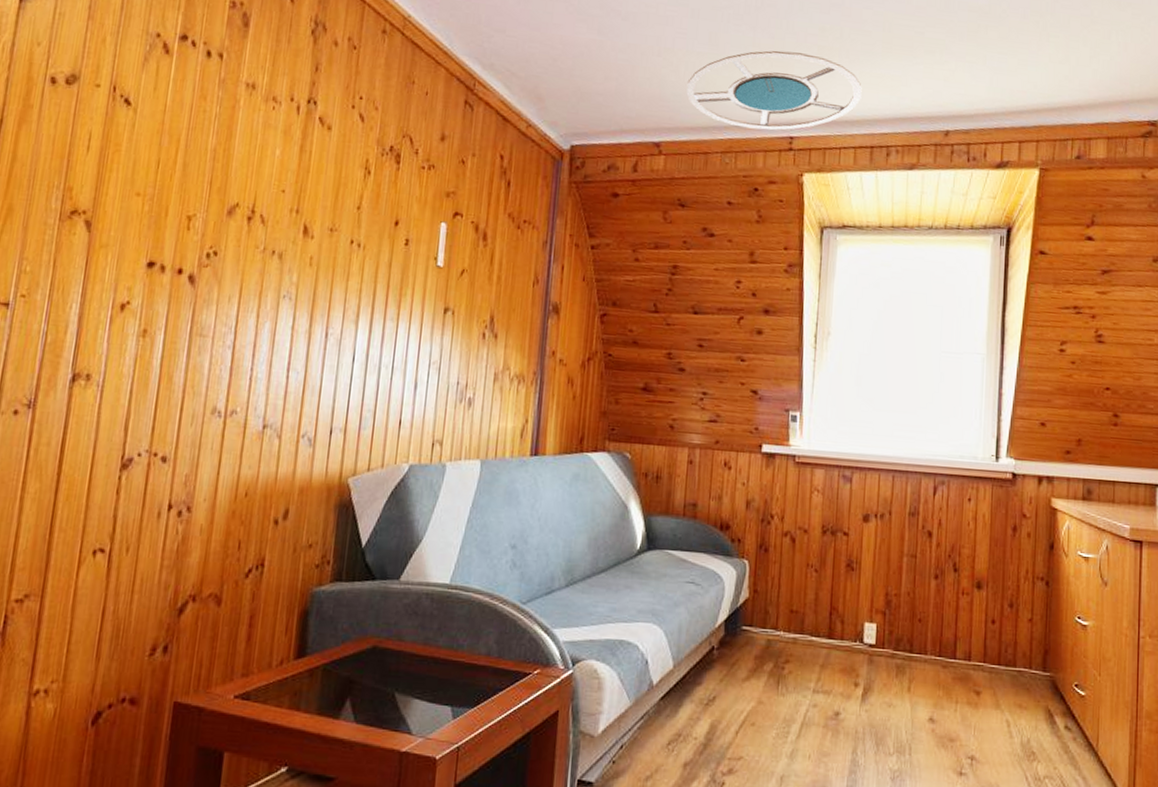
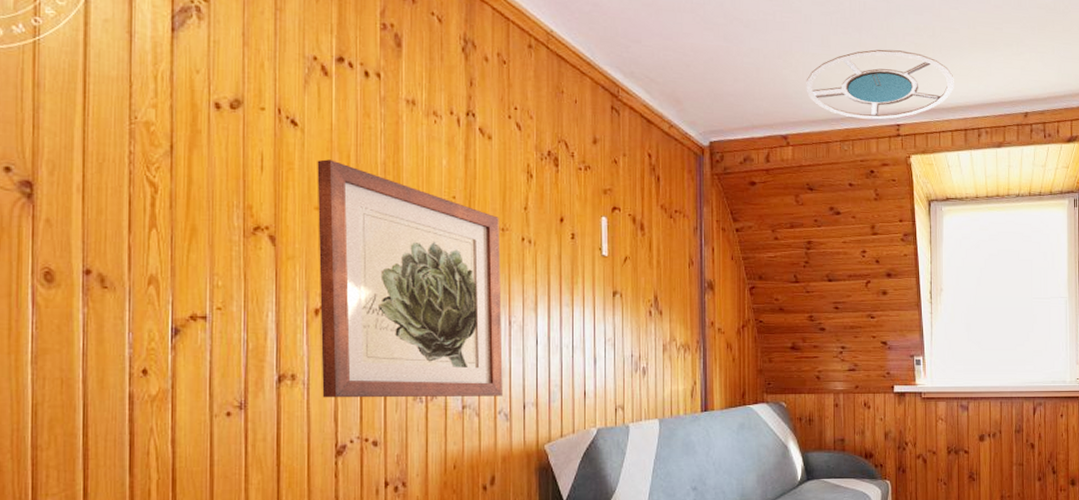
wall art: none [115,142,329,418] -> present [317,159,503,398]

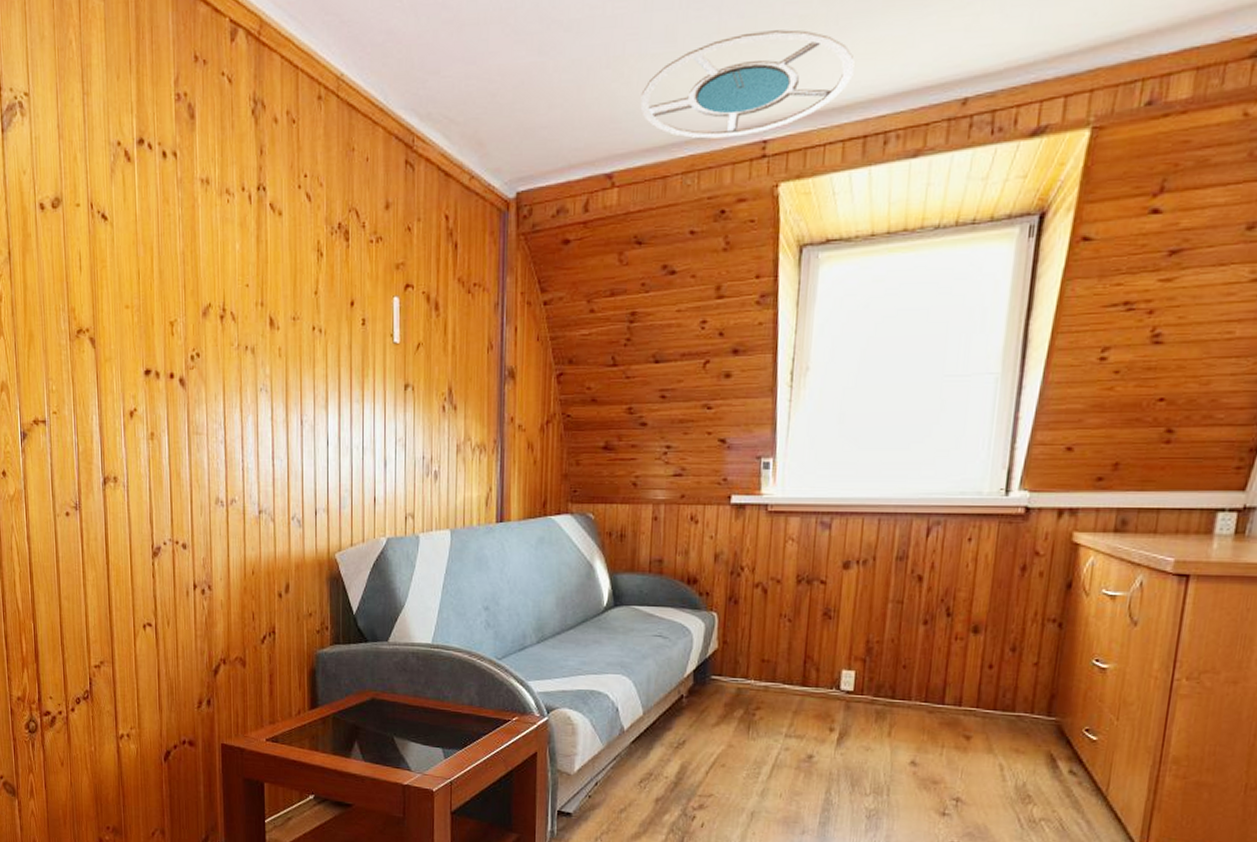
wall art: present [317,159,503,398] -> none [125,253,295,501]

